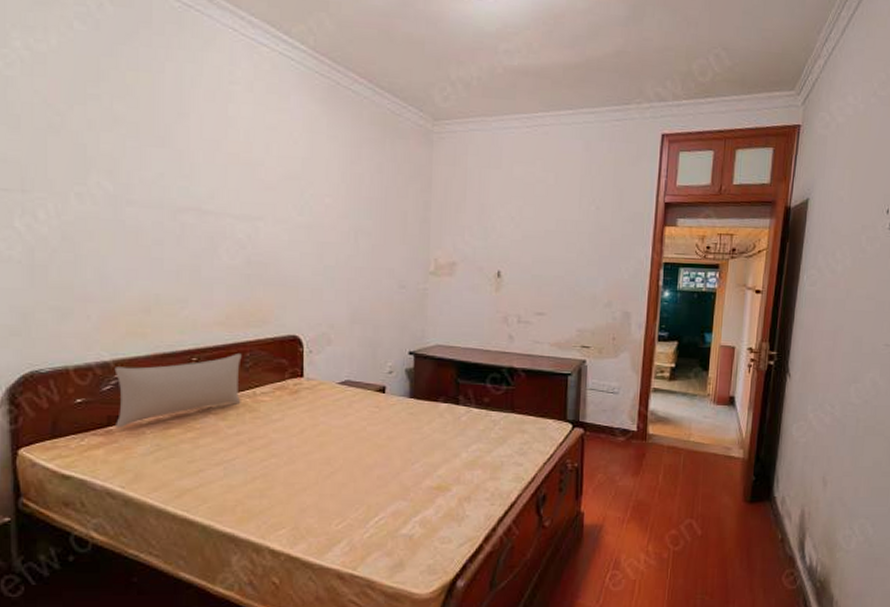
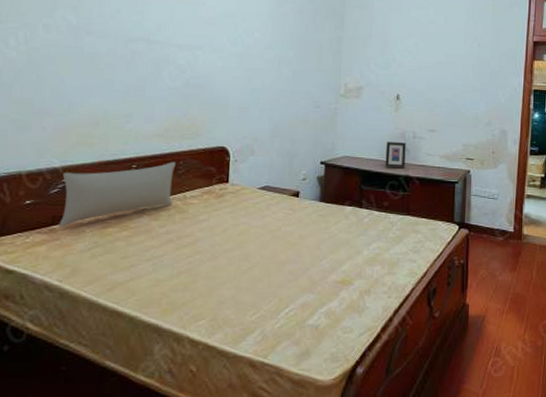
picture frame: none [484,327,509,359] -> present [385,142,406,169]

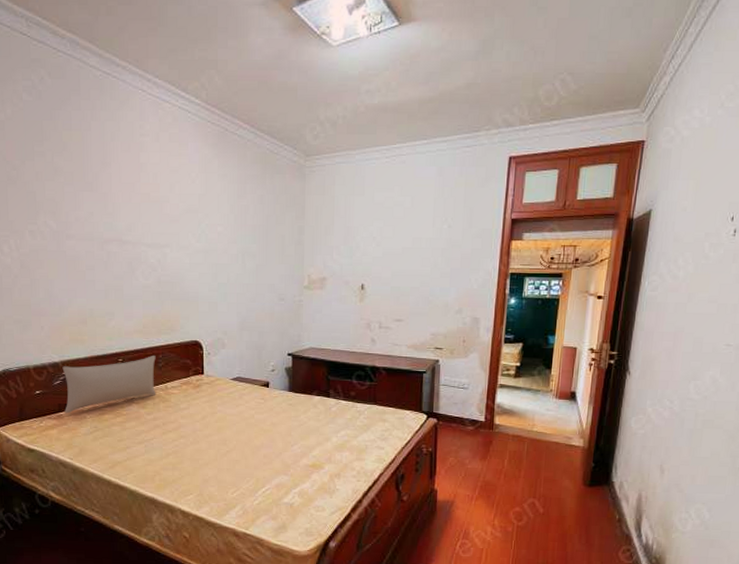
picture frame: present [385,142,406,169] -> none [351,332,372,359]

